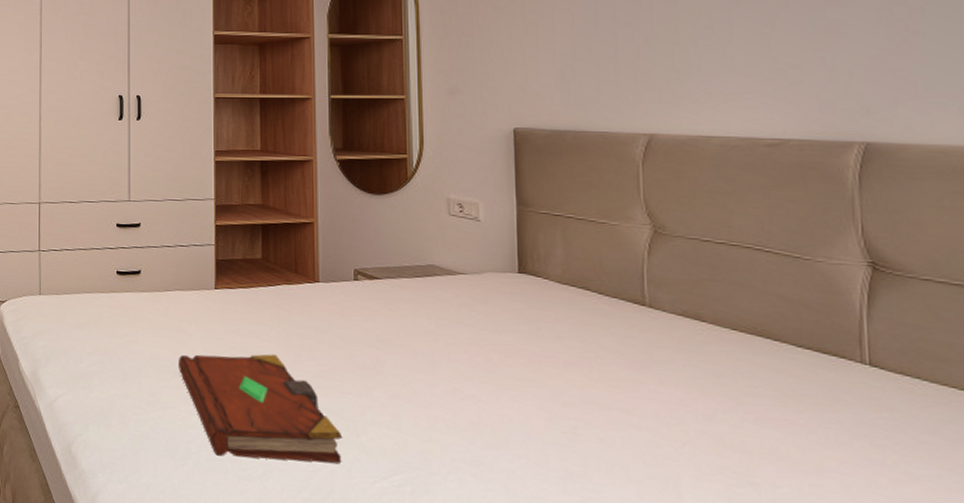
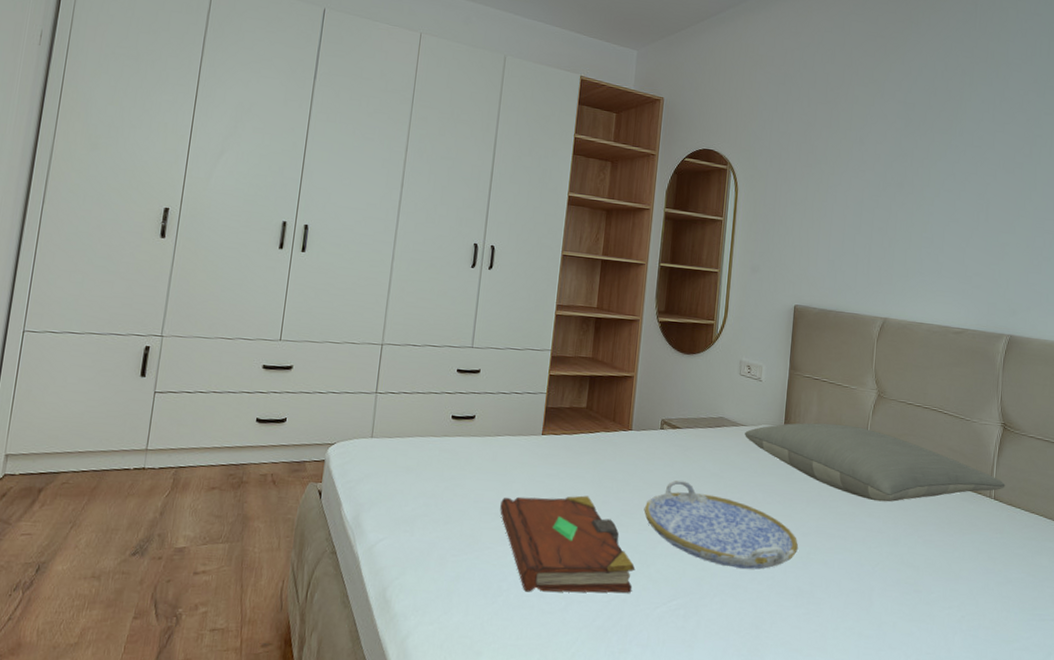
serving tray: none [345,337,560,445] -> present [644,480,799,570]
pillow: none [465,268,888,367] -> present [745,423,1006,502]

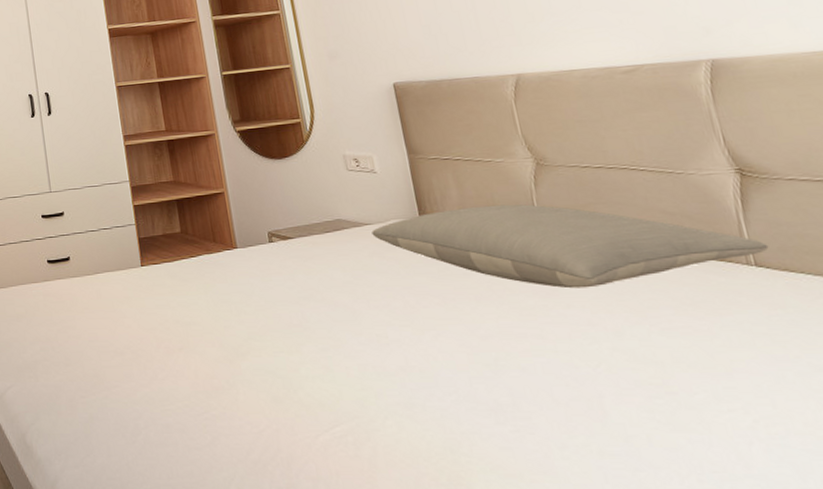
book: present [500,495,636,593] -> none [116,322,284,428]
serving tray: present [644,480,799,570] -> none [273,293,481,384]

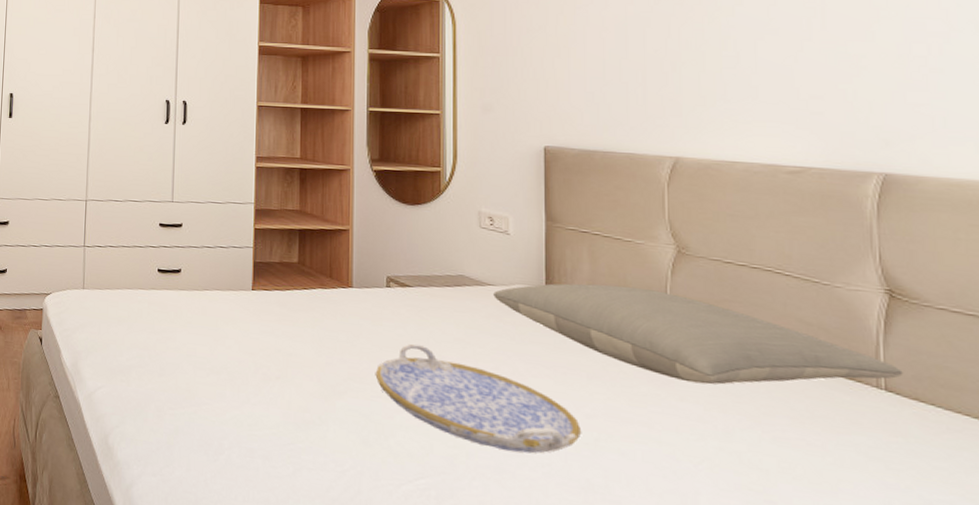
serving tray: none [273,293,481,384] -> present [375,344,582,454]

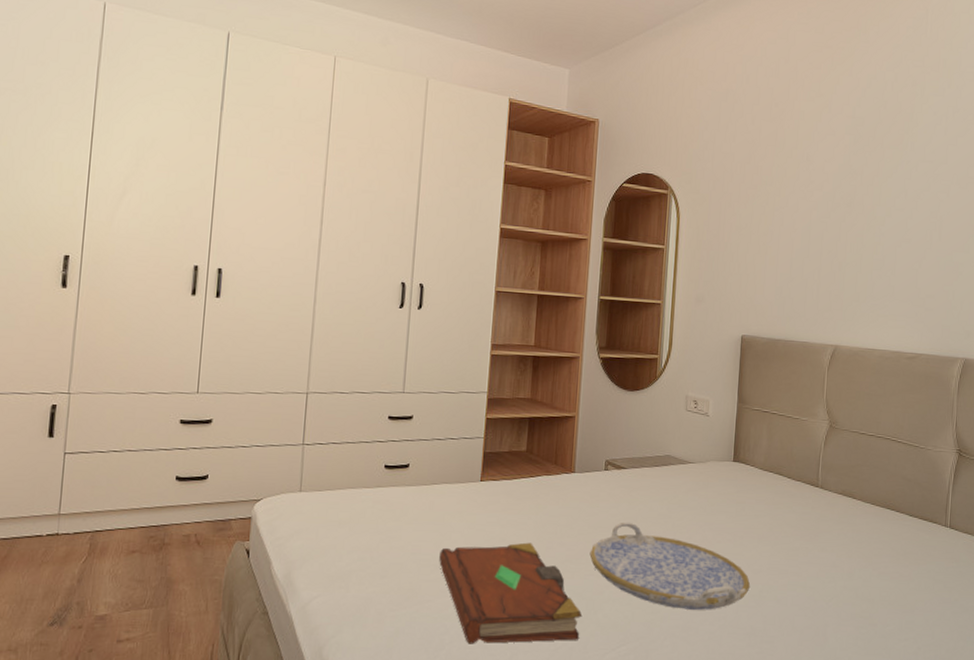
book: none [214,352,371,465] -> present [439,542,583,644]
pillow: present [493,283,903,385] -> none [692,457,961,536]

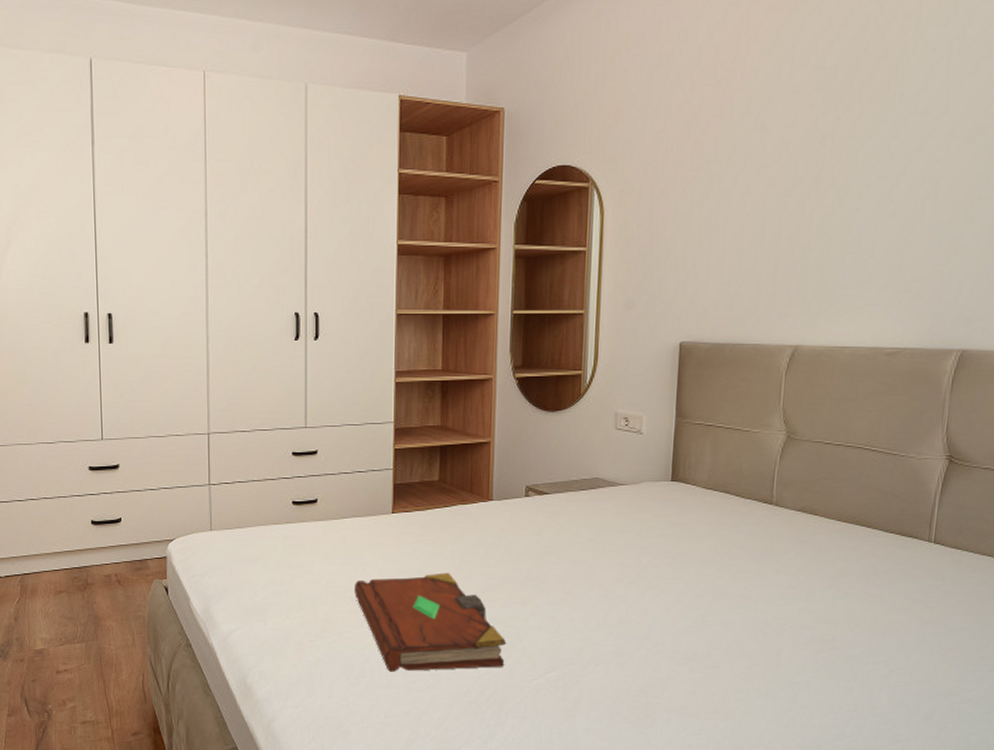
serving tray: present [589,522,751,610] -> none [512,549,693,636]

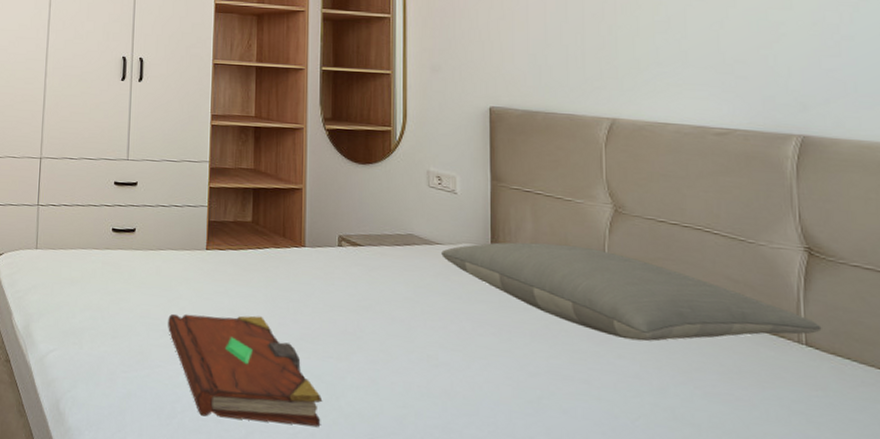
pillow: none [624,474,950,555] -> present [441,242,822,342]

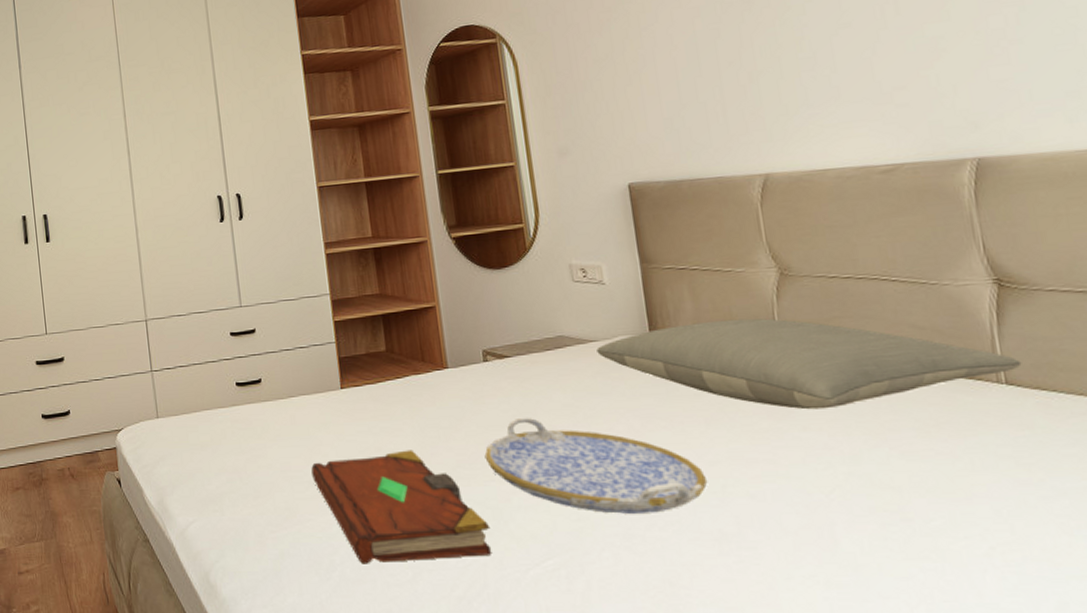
serving tray: none [327,303,526,413] -> present [484,417,708,514]

